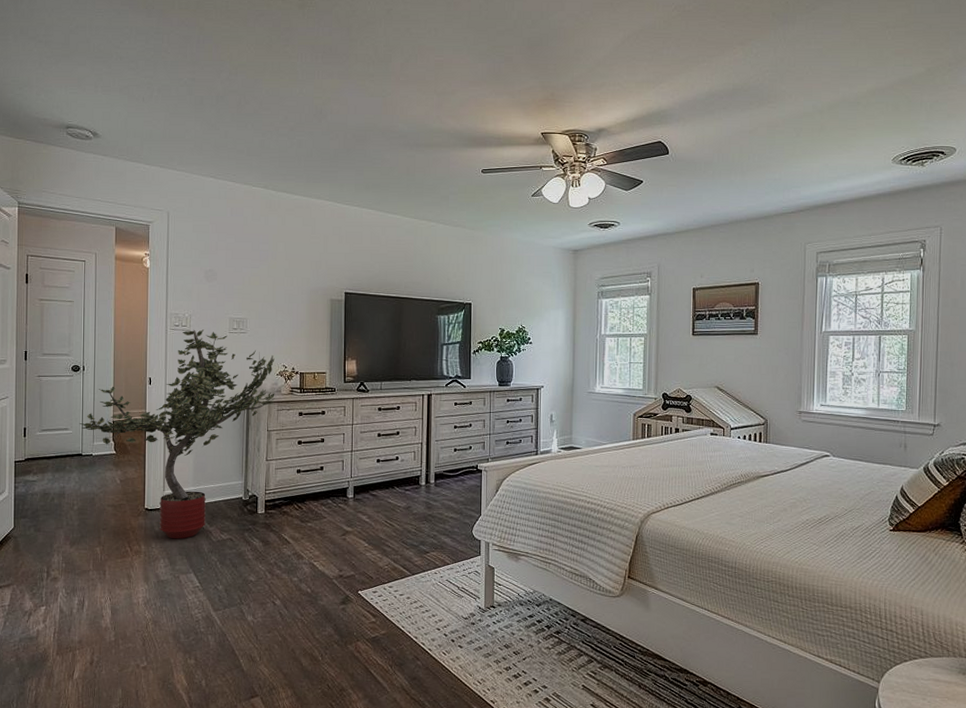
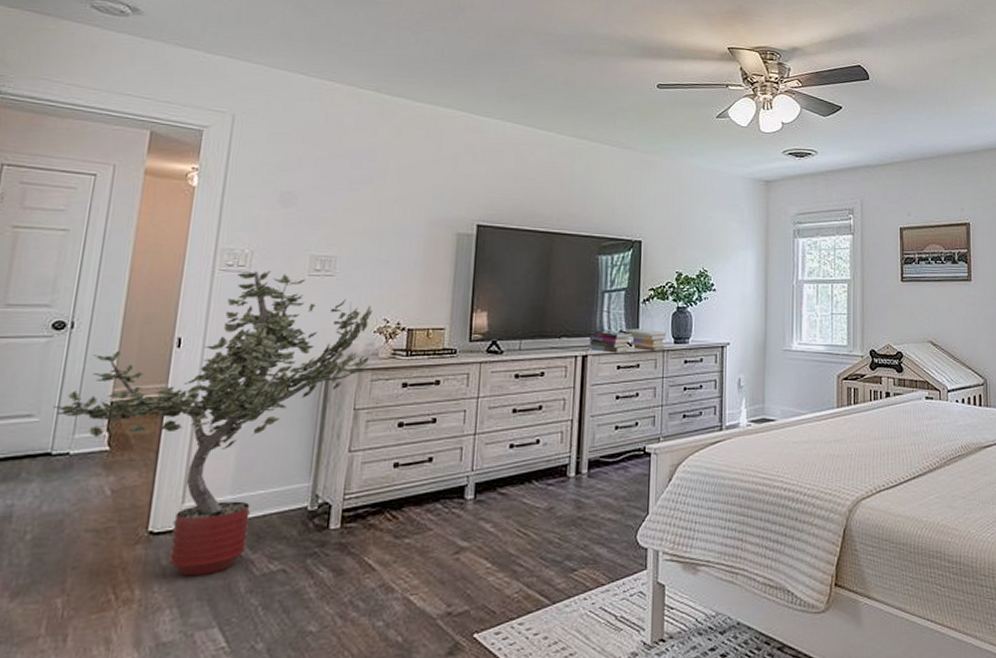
books: none [432,374,466,393] -> present [589,330,632,353]
books: none [460,374,493,392] -> present [626,328,667,352]

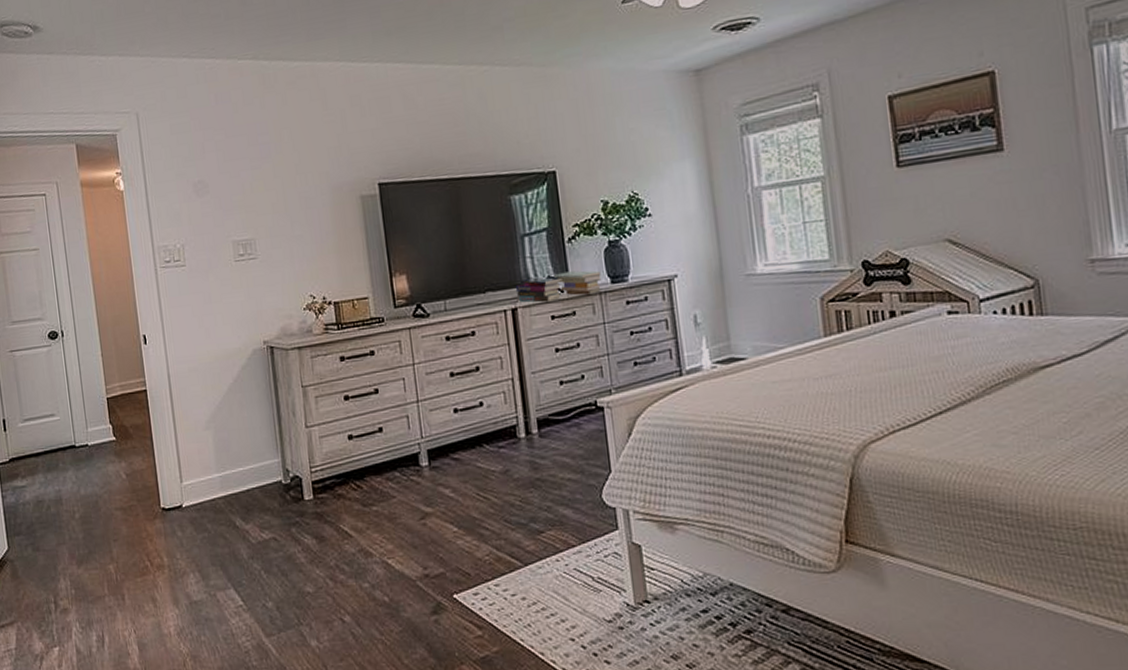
potted tree: present [54,270,373,577] -> none [67,261,306,546]

